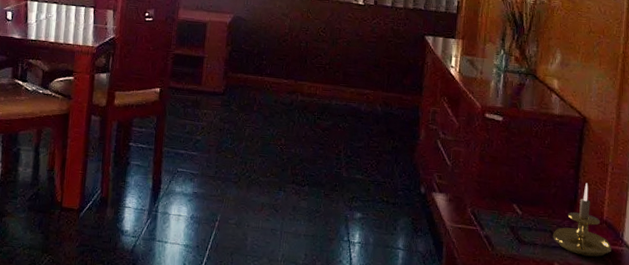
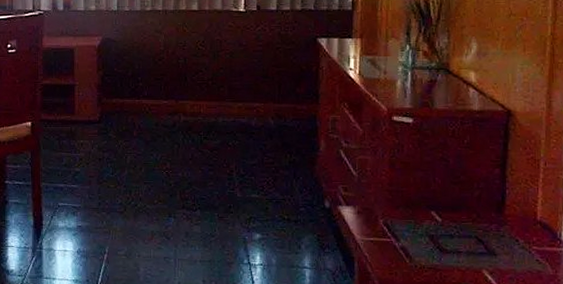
candle holder: present [553,183,611,257] -> none [479,182,548,261]

